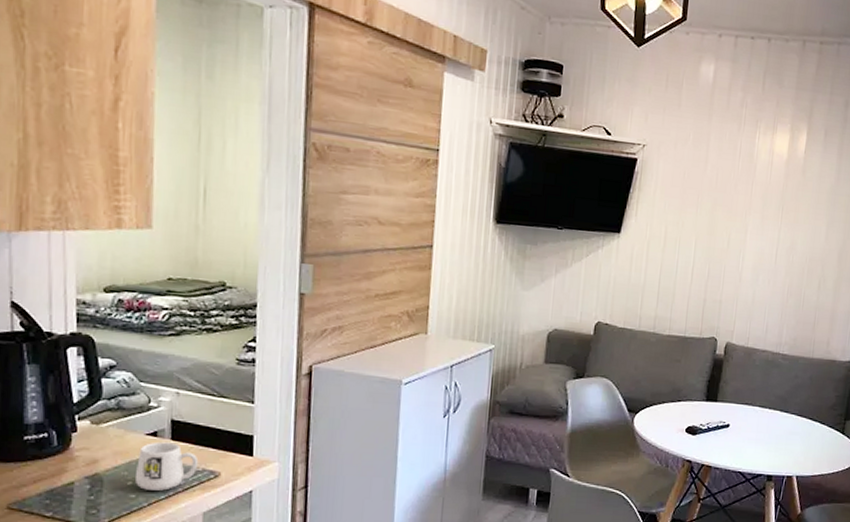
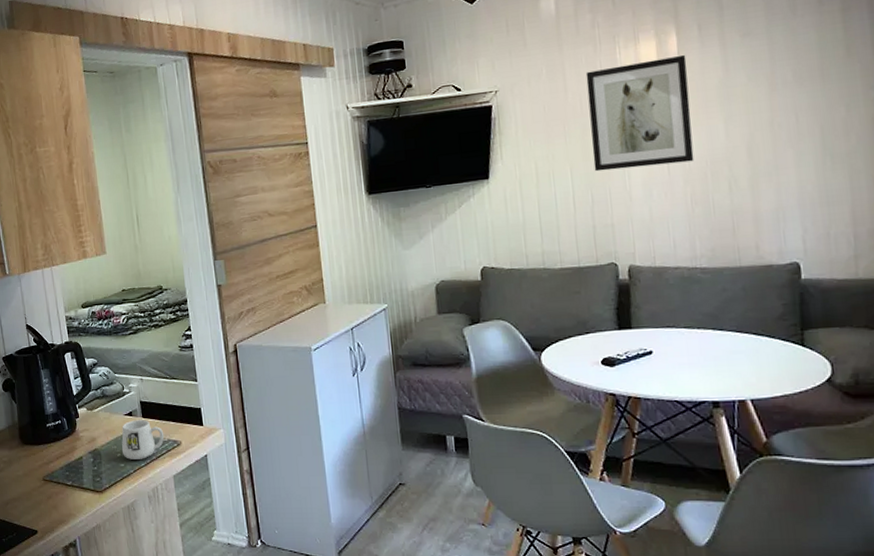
wall art: none [716,148,810,256] -> present [585,54,694,172]

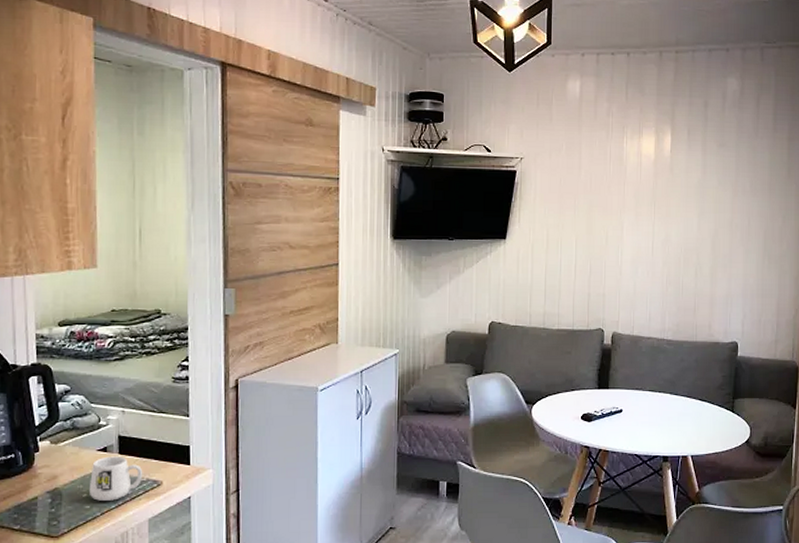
wall art: present [585,54,694,172] -> none [595,153,676,247]

